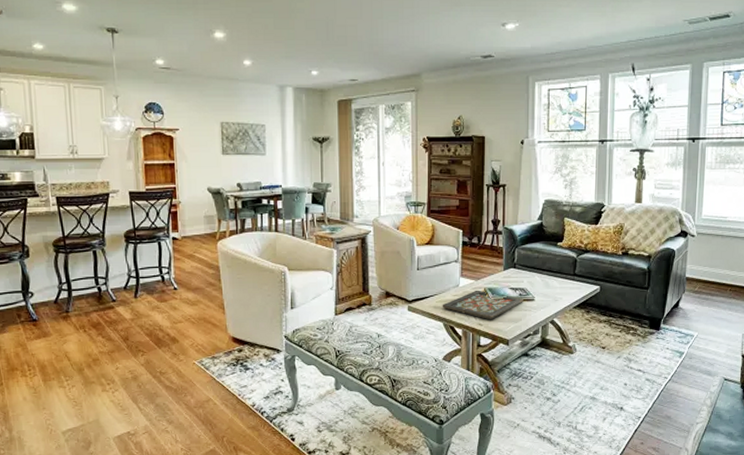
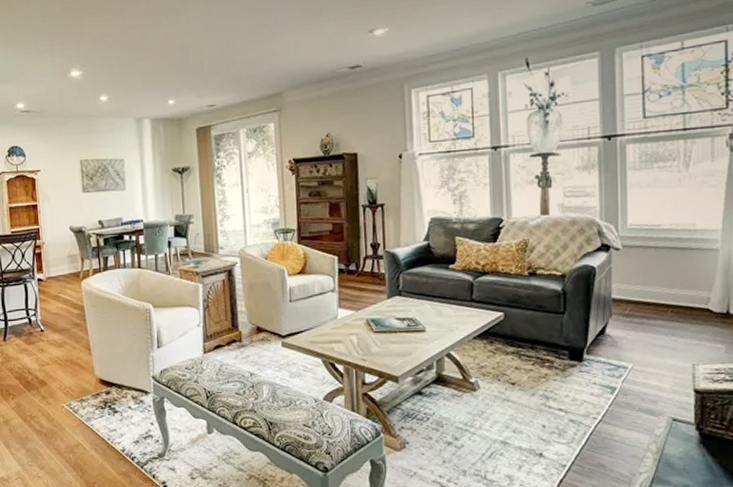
decorative tray: present [442,290,523,320] -> none [319,321,413,355]

